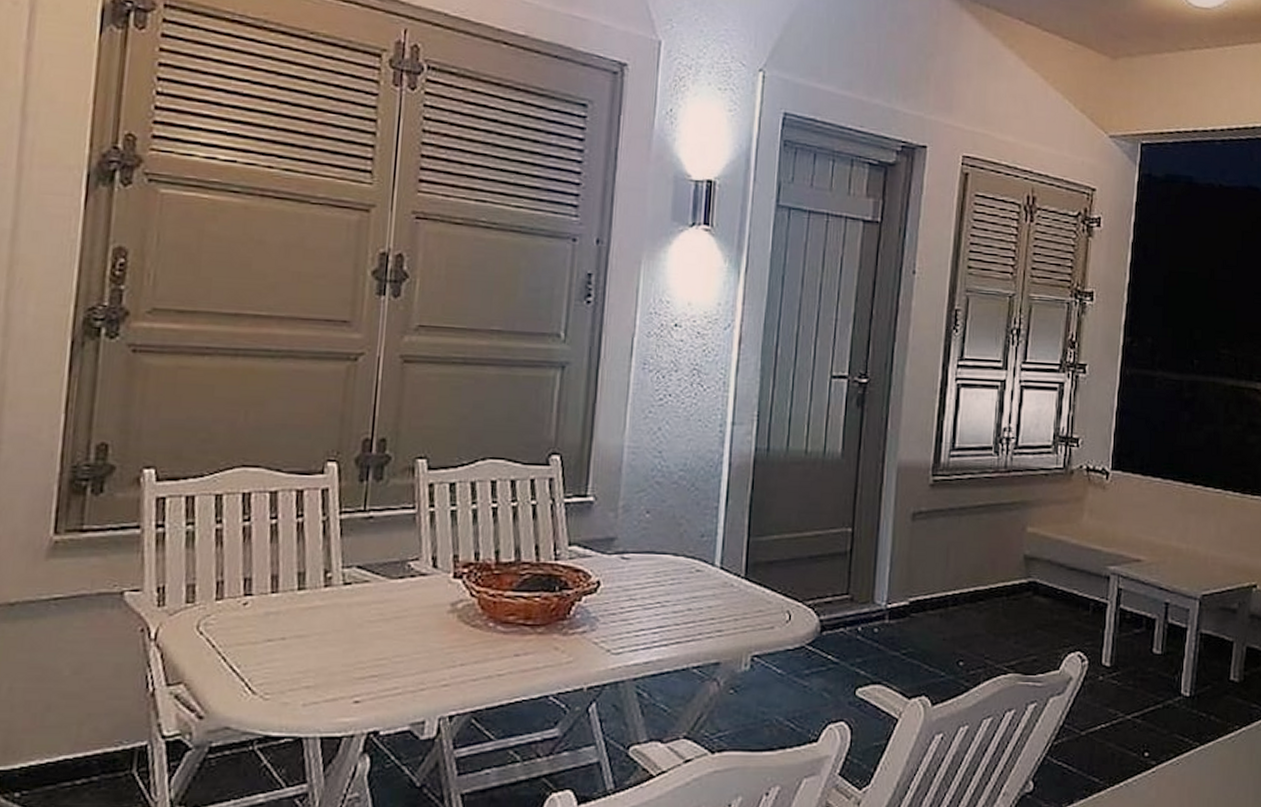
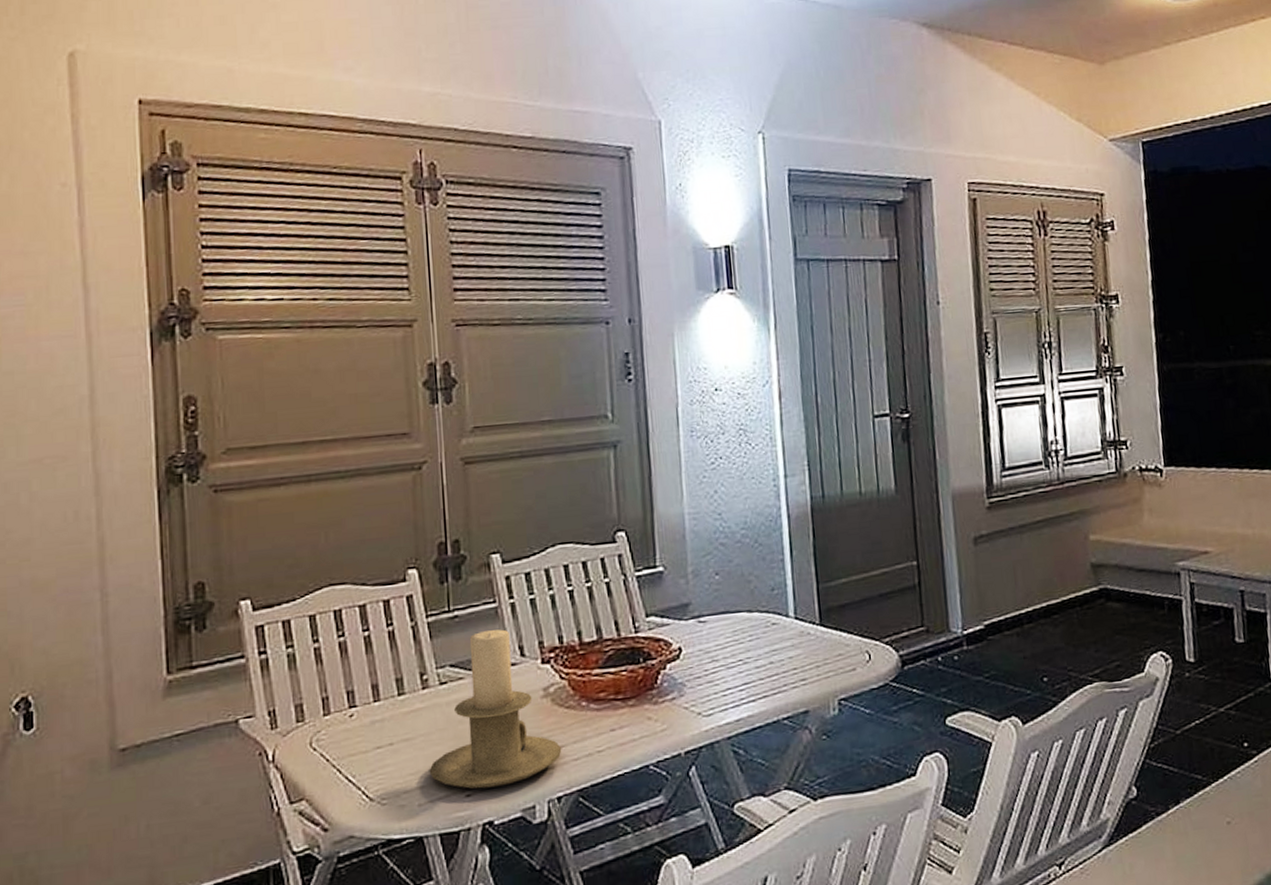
candle holder: none [319,536,462,697] -> present [429,629,562,789]

